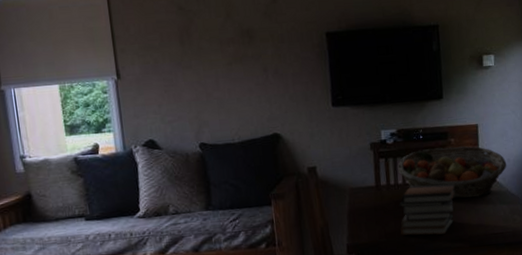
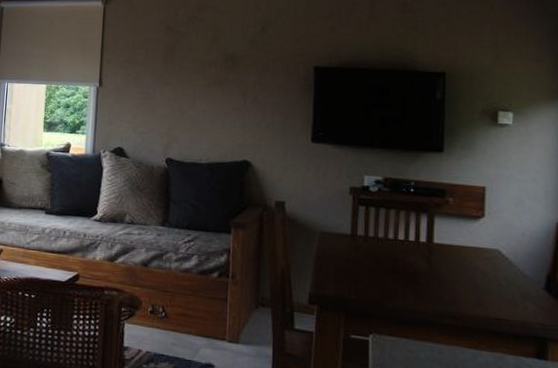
fruit basket: present [398,146,507,199] -> none [380,204,521,271]
book stack: present [398,184,455,236] -> none [376,242,449,307]

